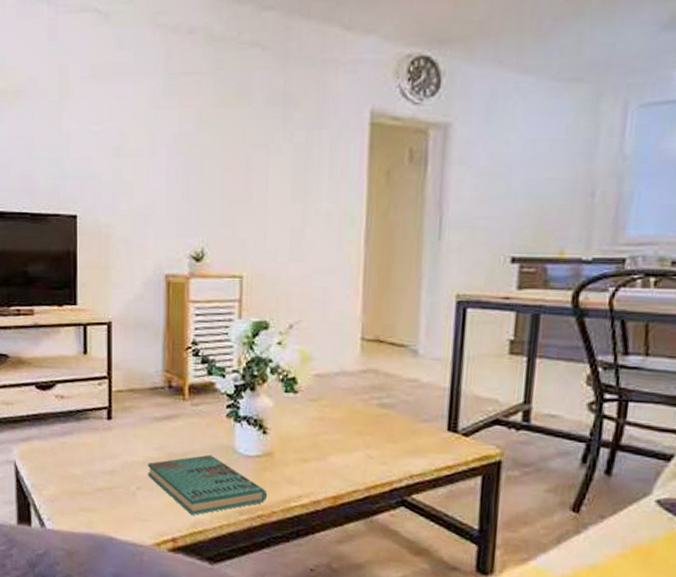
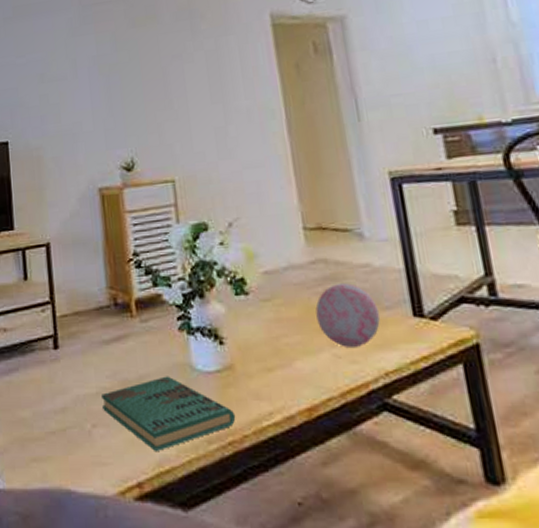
decorative orb: none [357,394,417,451] -> present [315,283,381,347]

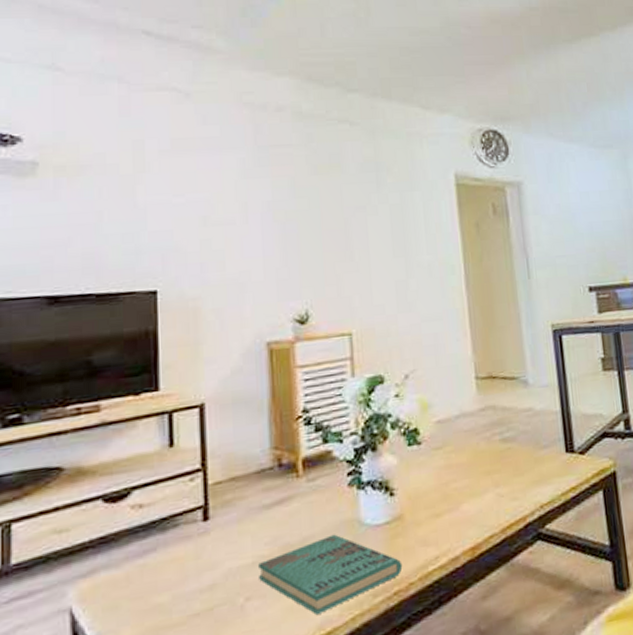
decorative orb: present [315,283,381,347] -> none [483,427,539,486]

